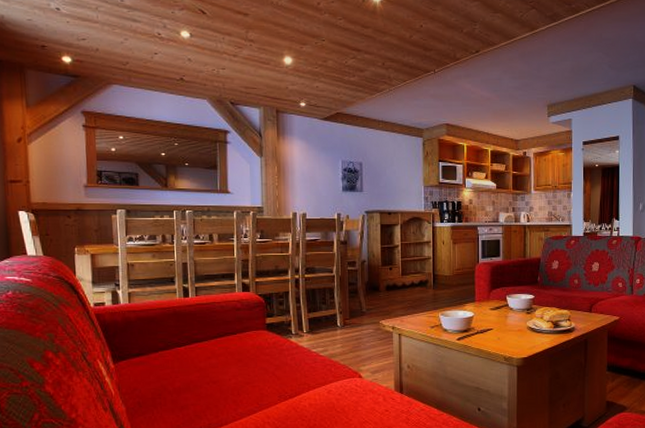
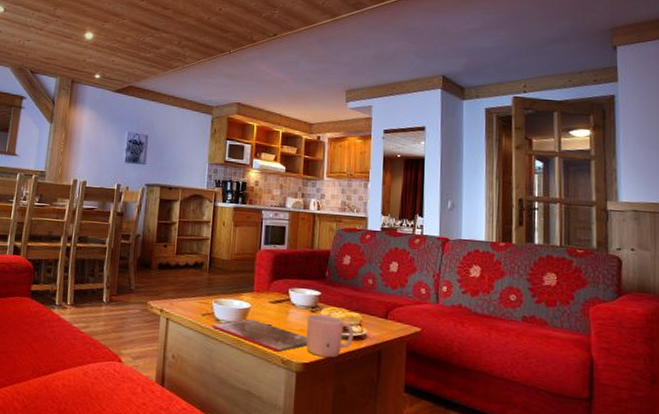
magazine: none [440,325,526,351] -> present [211,319,308,352]
mug: none [523,314,564,351] -> present [305,314,354,358]

